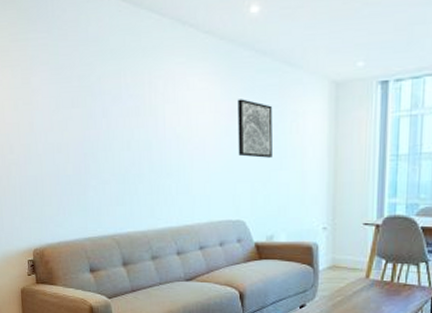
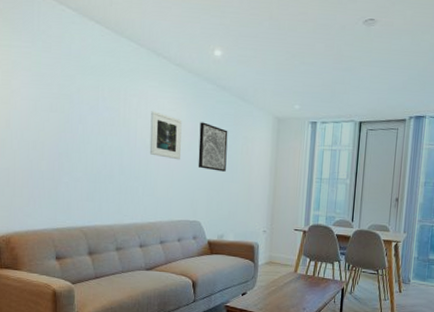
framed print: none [180,93,217,149] -> present [149,111,182,160]

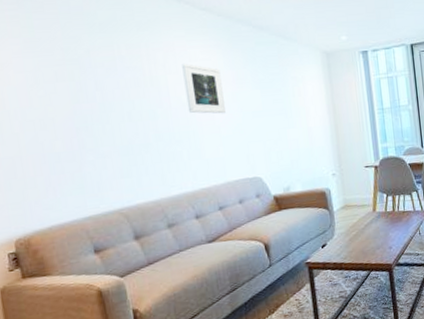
wall art: present [198,122,228,172] -> none [241,68,280,119]

